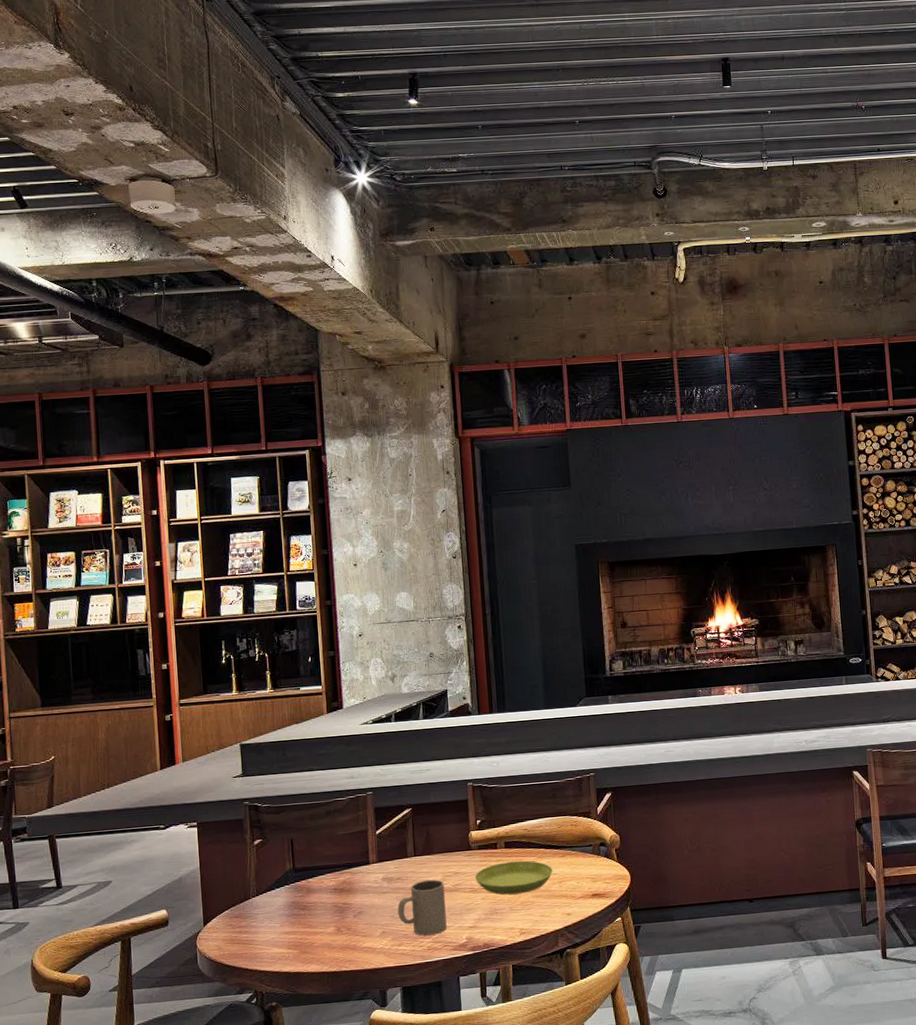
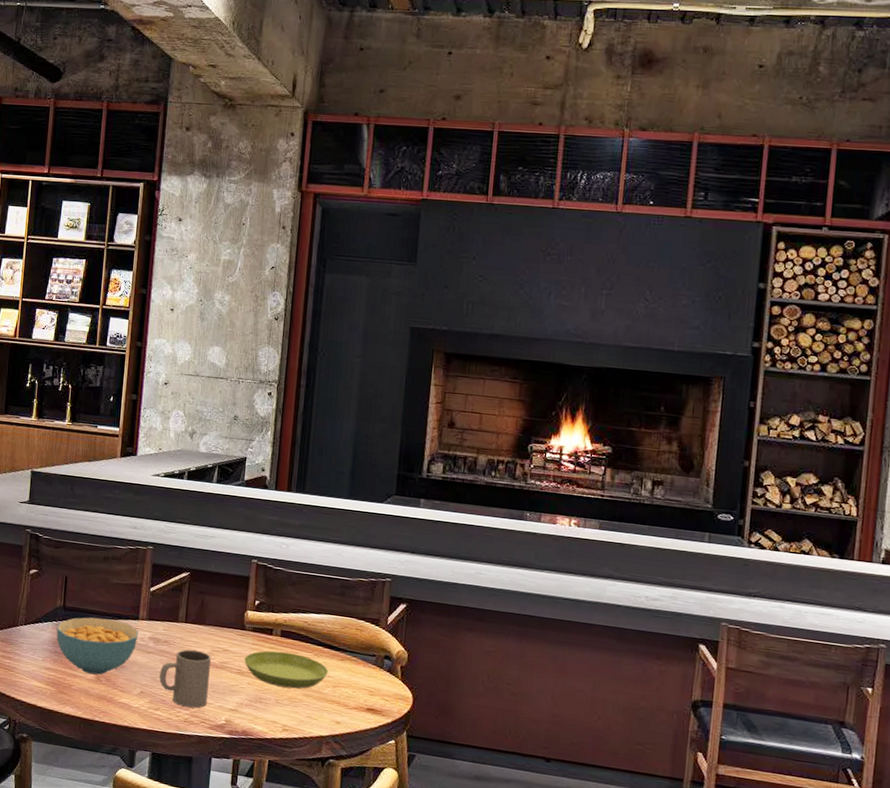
cereal bowl: none [289,870,372,928] -> present [56,617,139,675]

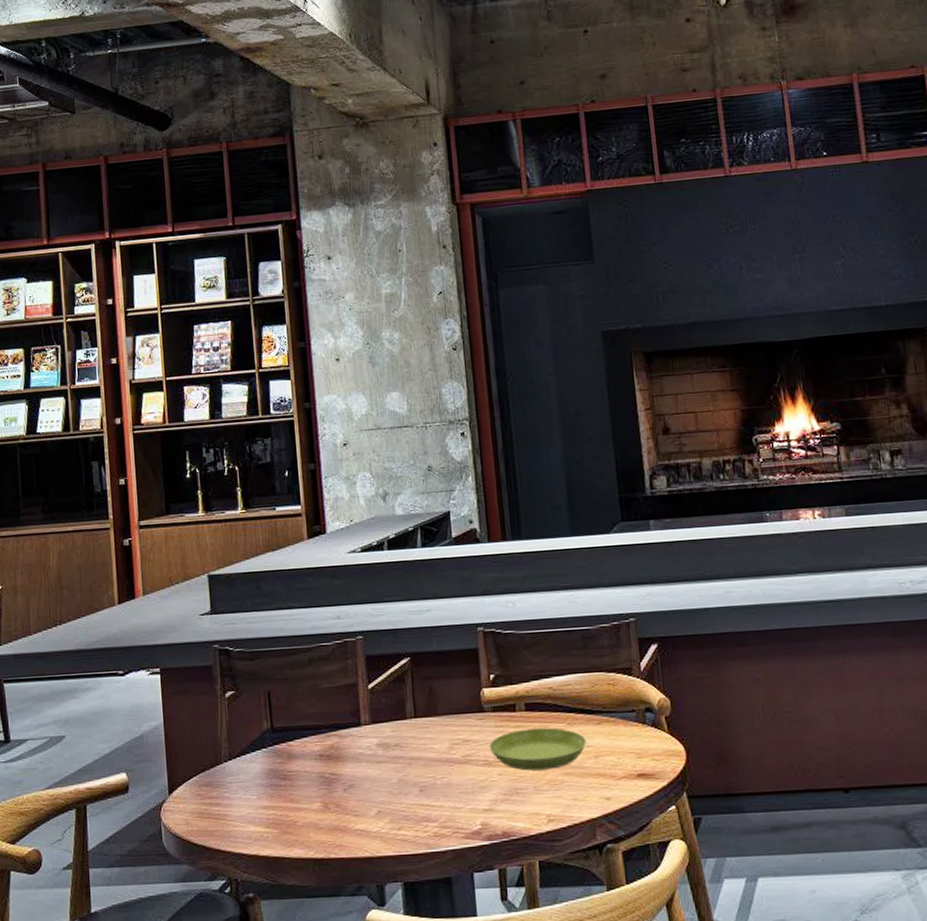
cereal bowl: present [56,617,139,675] -> none [267,732,364,803]
mug: present [159,649,211,708] -> none [396,747,457,819]

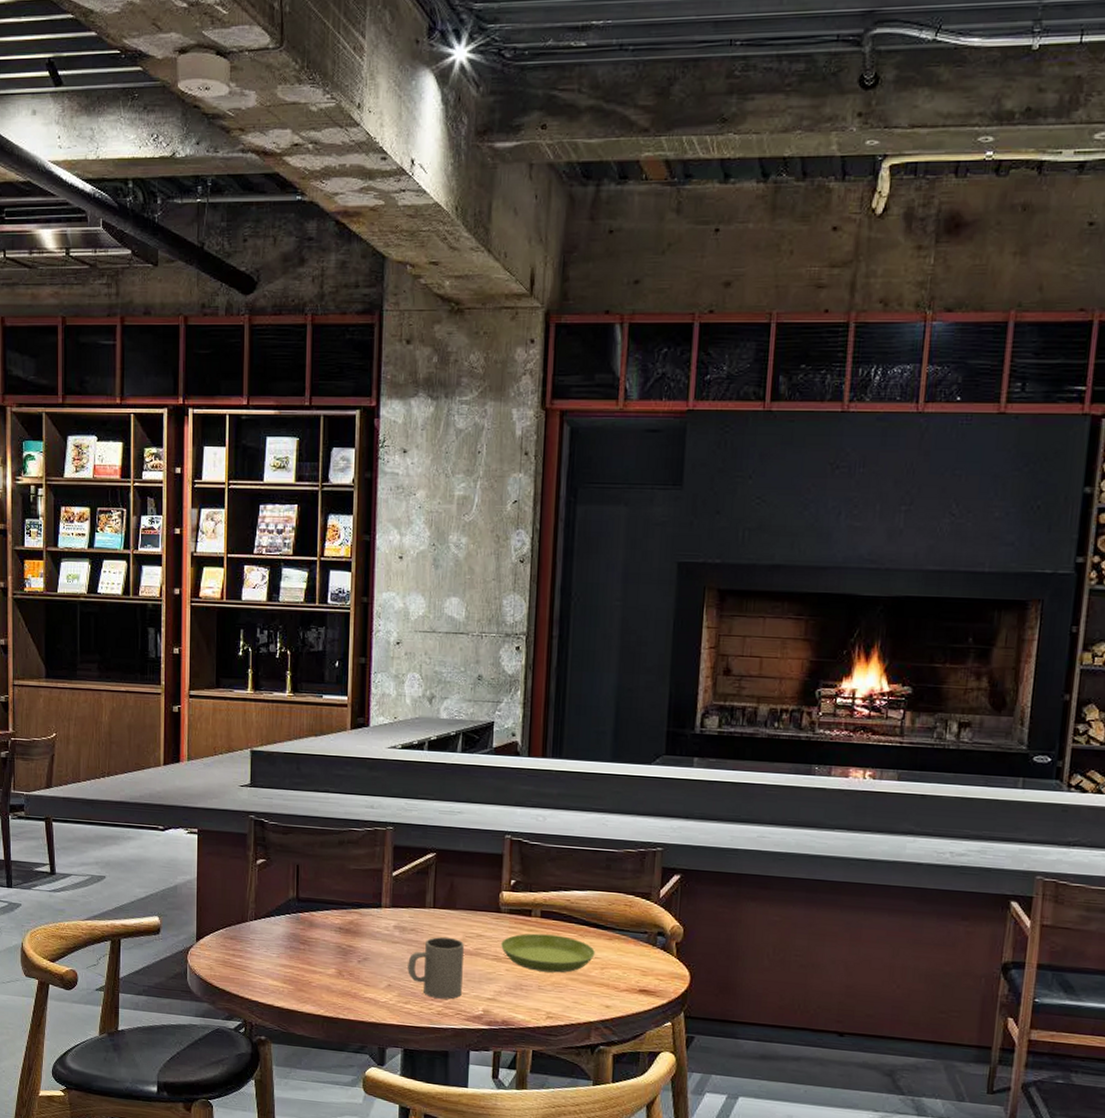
mug: none [396,747,457,819] -> present [408,936,464,999]

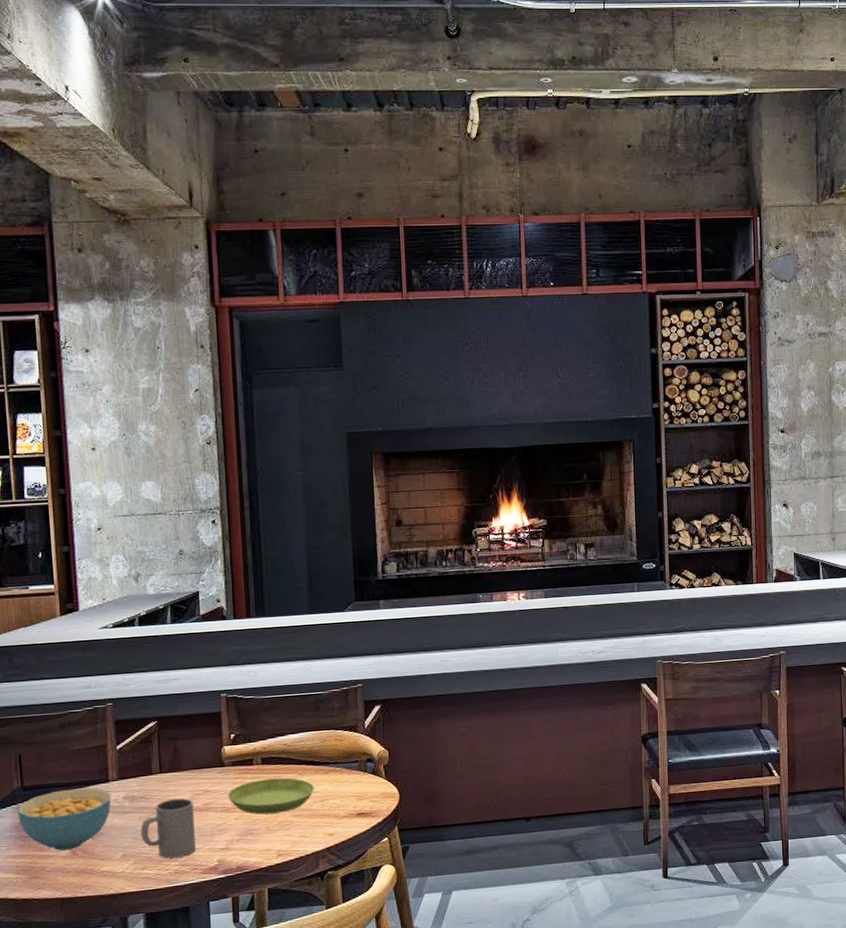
cereal bowl: none [290,907,382,970] -> present [17,788,111,851]

